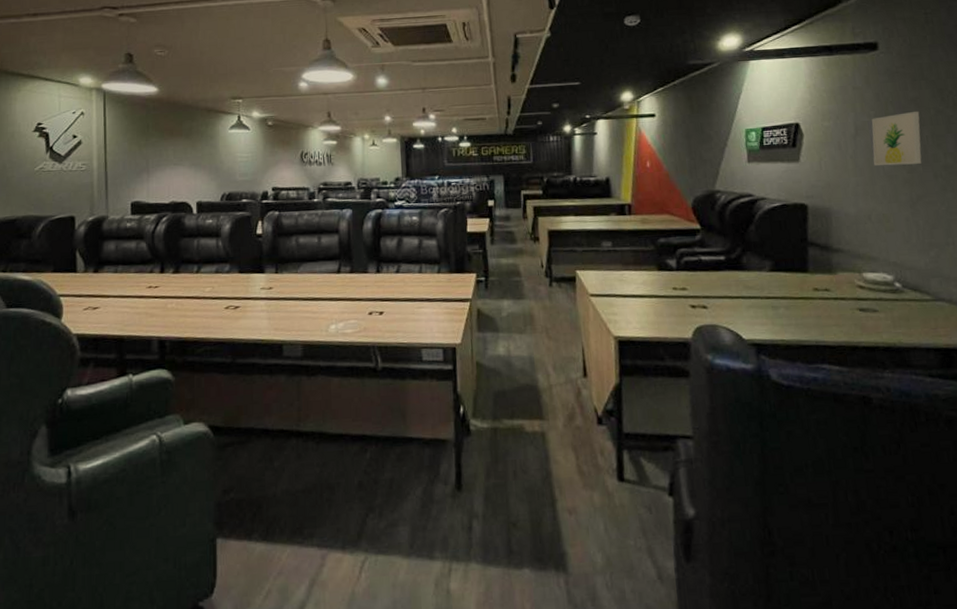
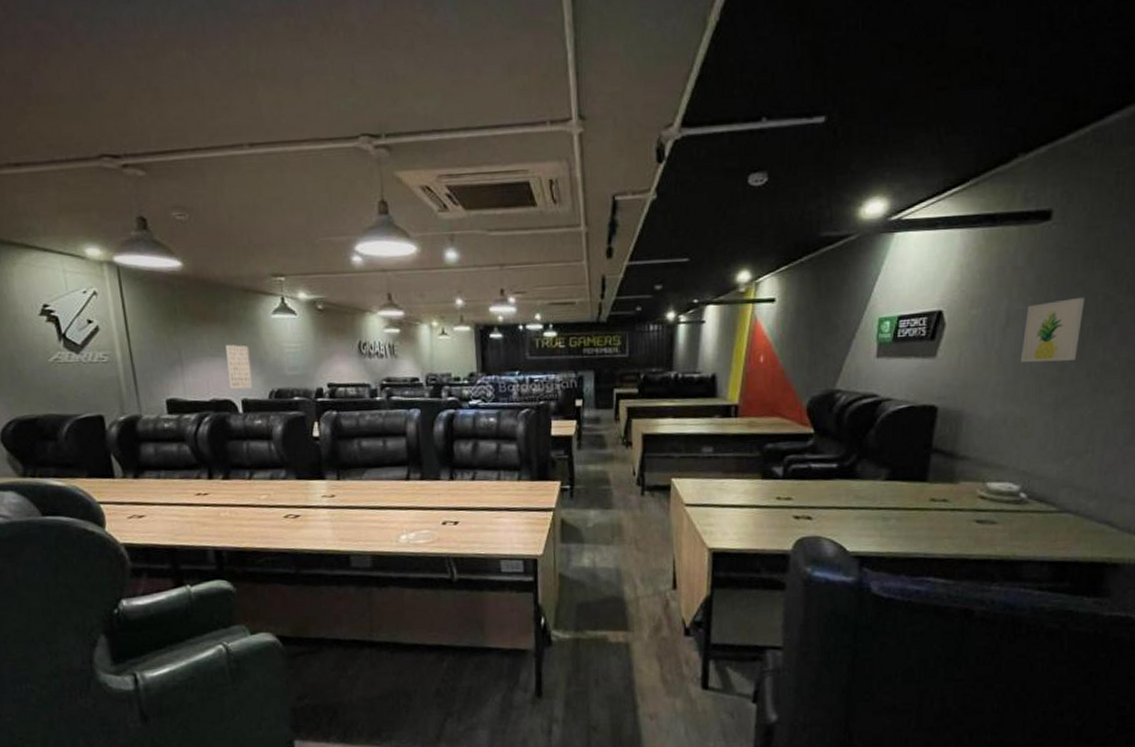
wall art: none [187,155,207,193] -> present [226,345,252,389]

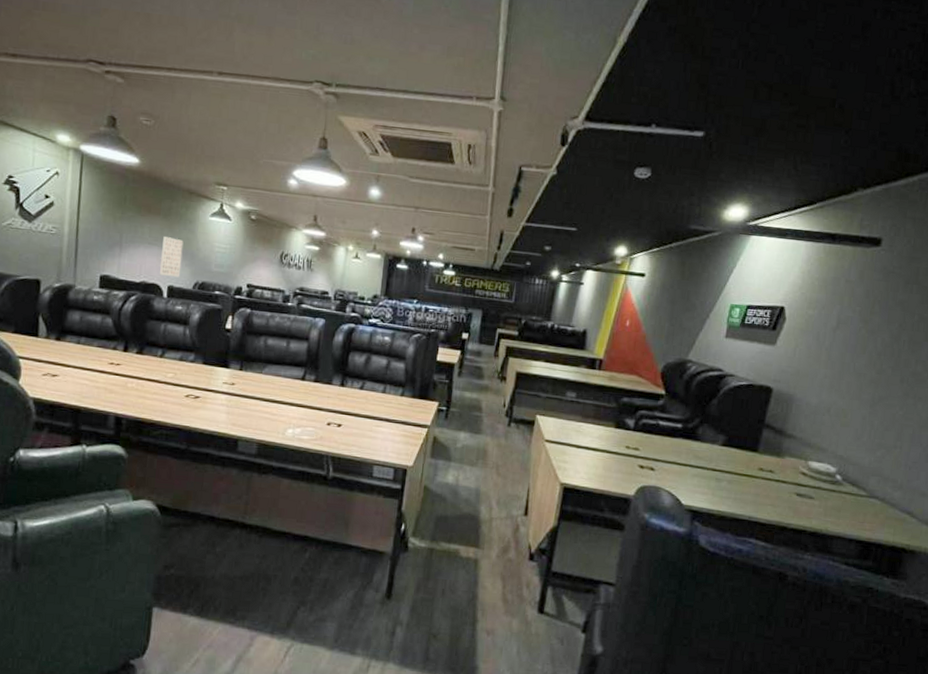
wall art: present [1020,298,1085,363] -> none [846,314,904,367]

